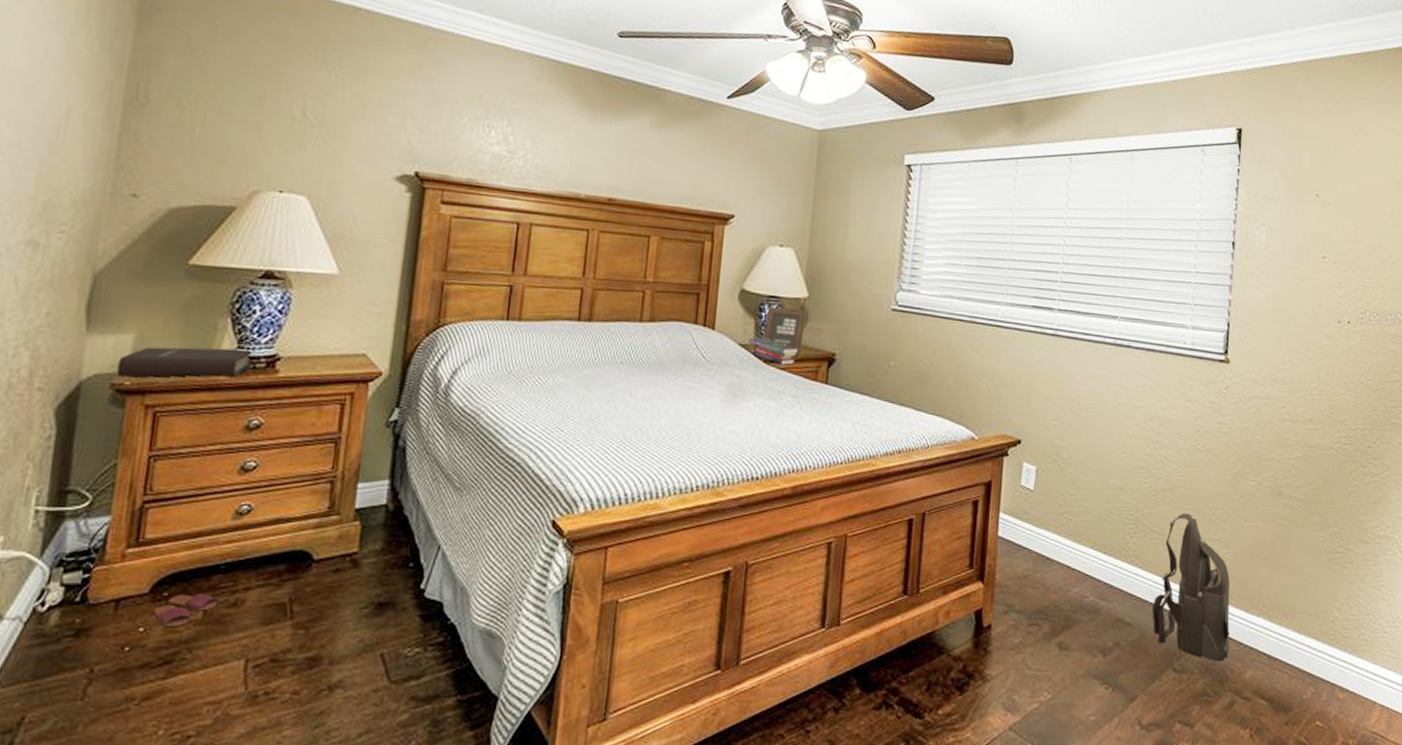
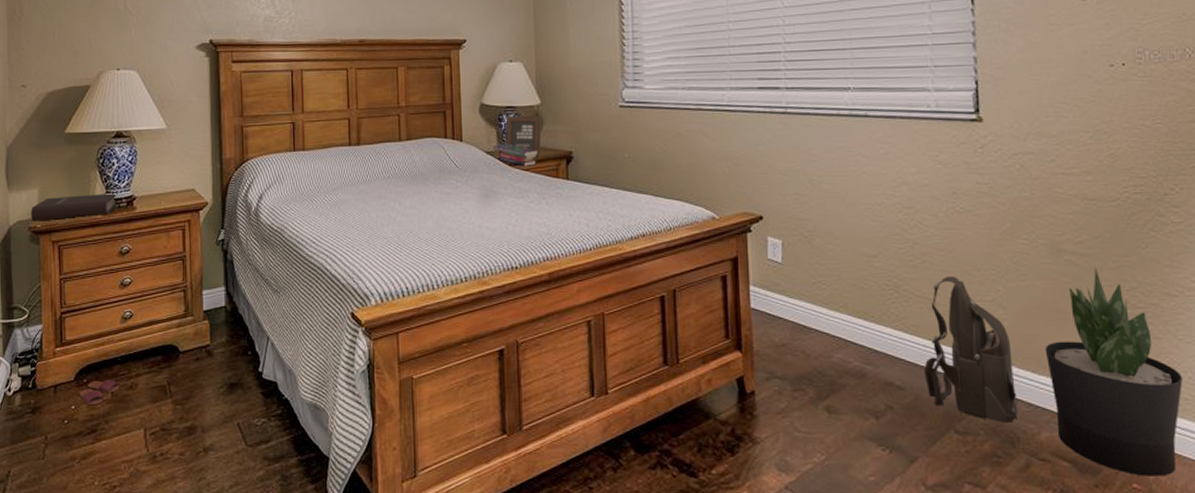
planter: none [1258,513,1365,714] -> present [1045,268,1183,477]

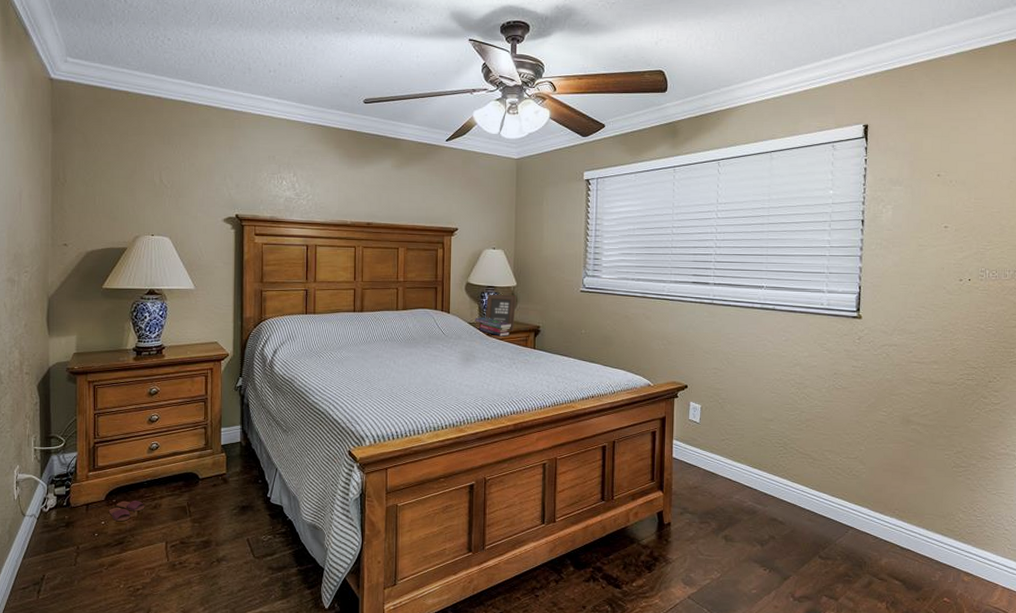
book: present [31,192,118,222] -> none [69,341,148,364]
shoulder bag: present [924,276,1018,424] -> none [800,437,867,552]
planter: present [1045,268,1183,477] -> none [890,436,987,593]

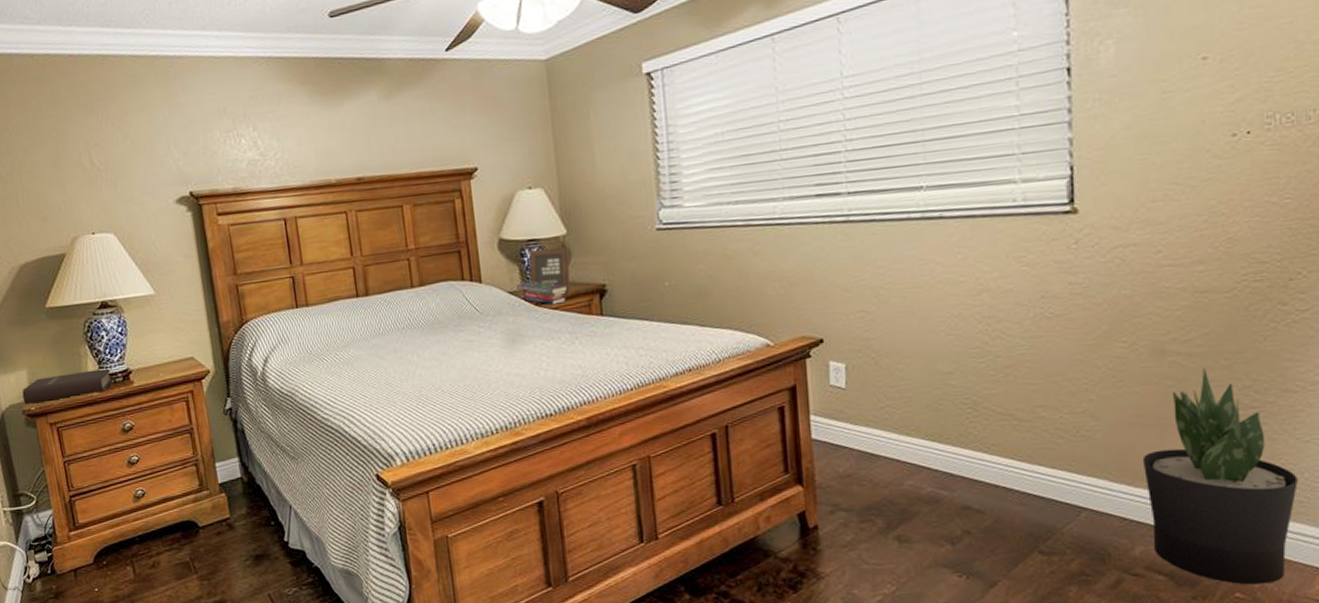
book: none [69,341,148,364] -> present [22,367,114,405]
slippers: present [108,500,145,522] -> none [100,559,142,587]
planter: none [890,436,987,593] -> present [1142,368,1298,585]

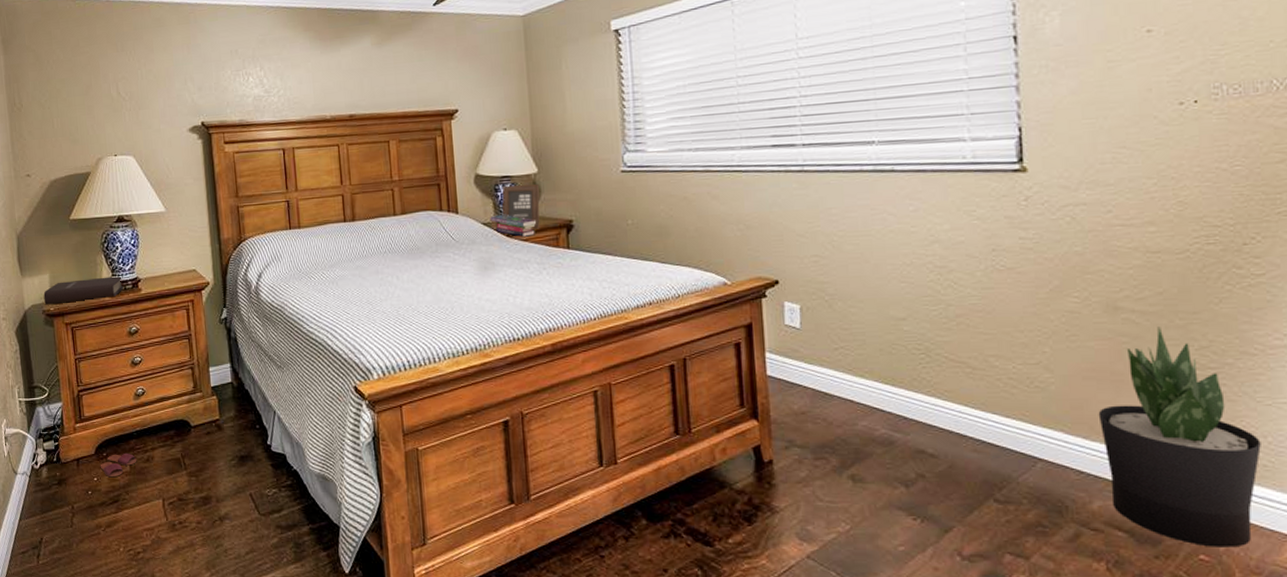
slippers: none [100,559,142,587] -> present [100,452,137,478]

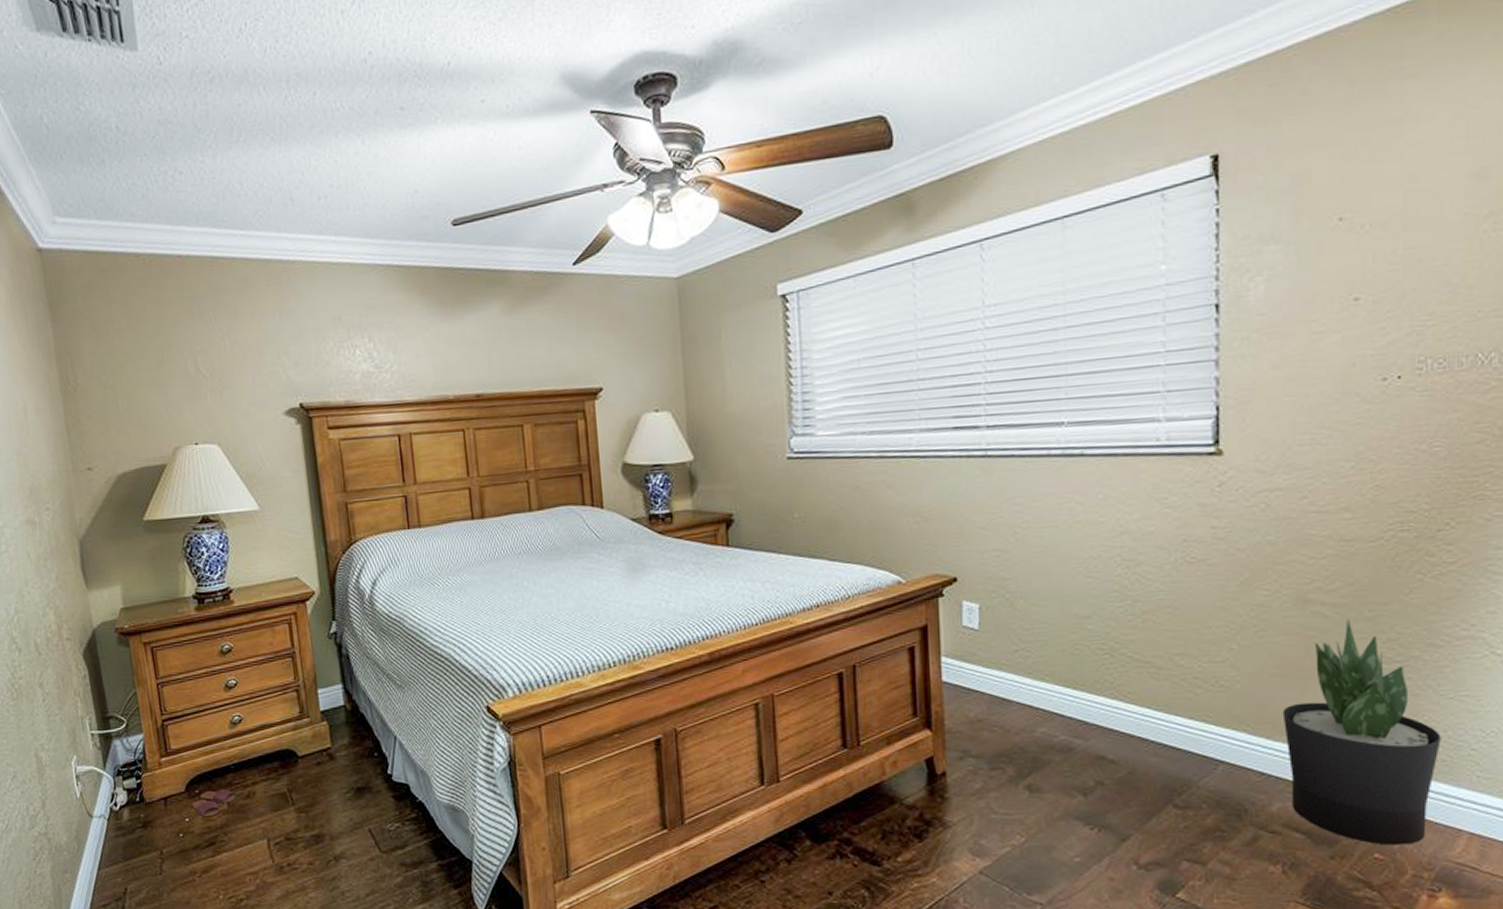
book: present [43,275,124,305] -> none [115,585,213,622]
books: present [490,214,537,237] -> none [639,508,693,534]
picture frame: present [502,184,541,230] -> none [653,473,697,525]

